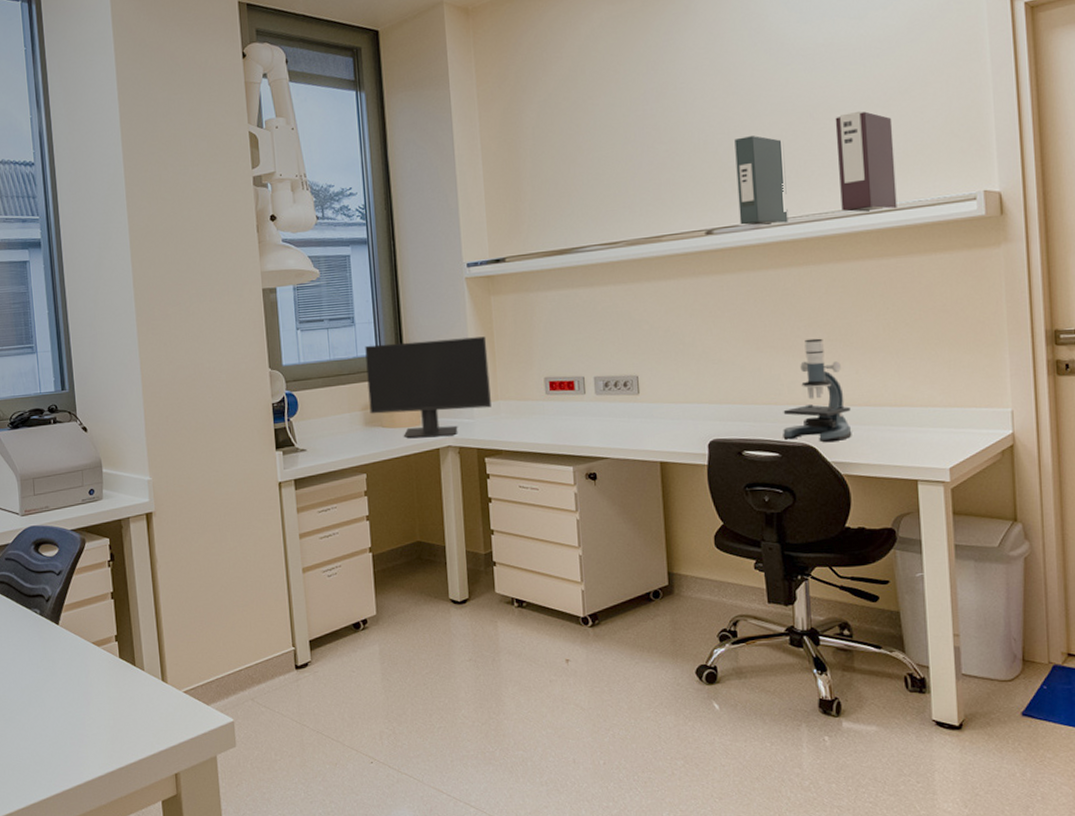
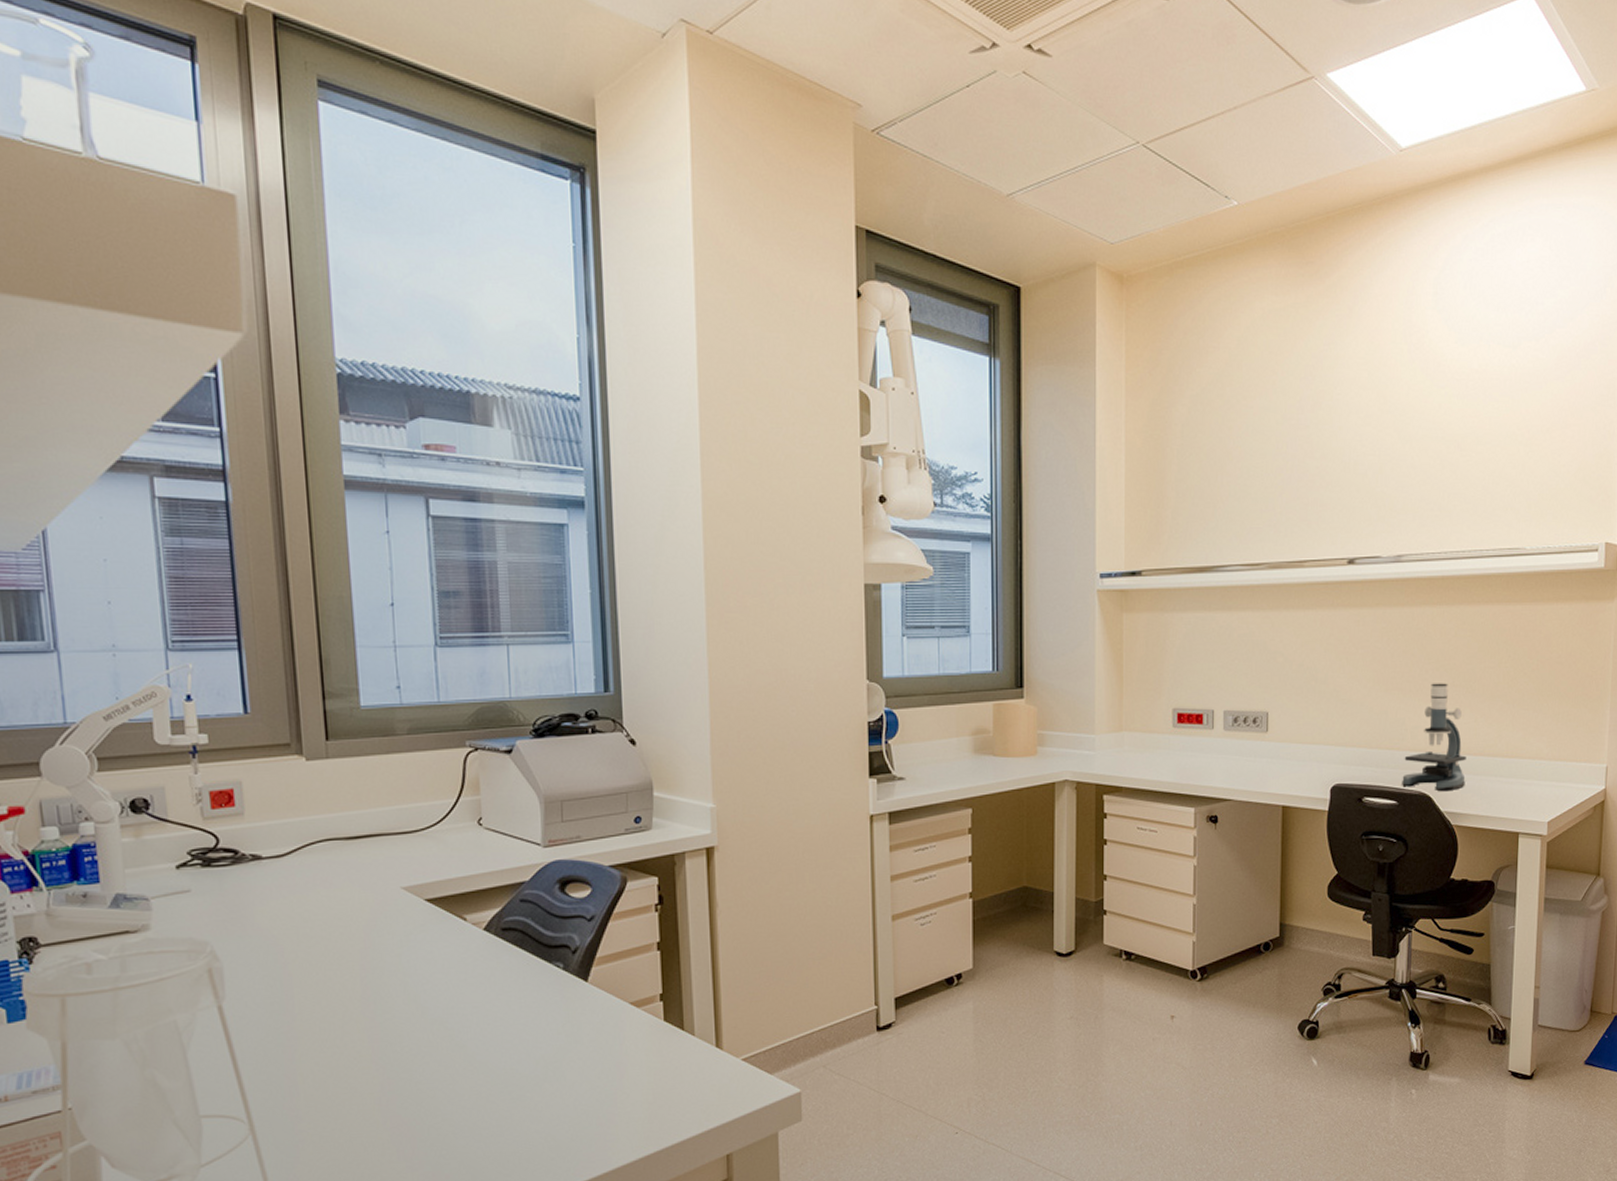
computer monitor: present [365,336,491,438] -> none [980,658,1115,770]
binder: present [734,136,789,226] -> none [1381,461,1430,560]
binder: present [835,111,897,212] -> none [1478,446,1532,554]

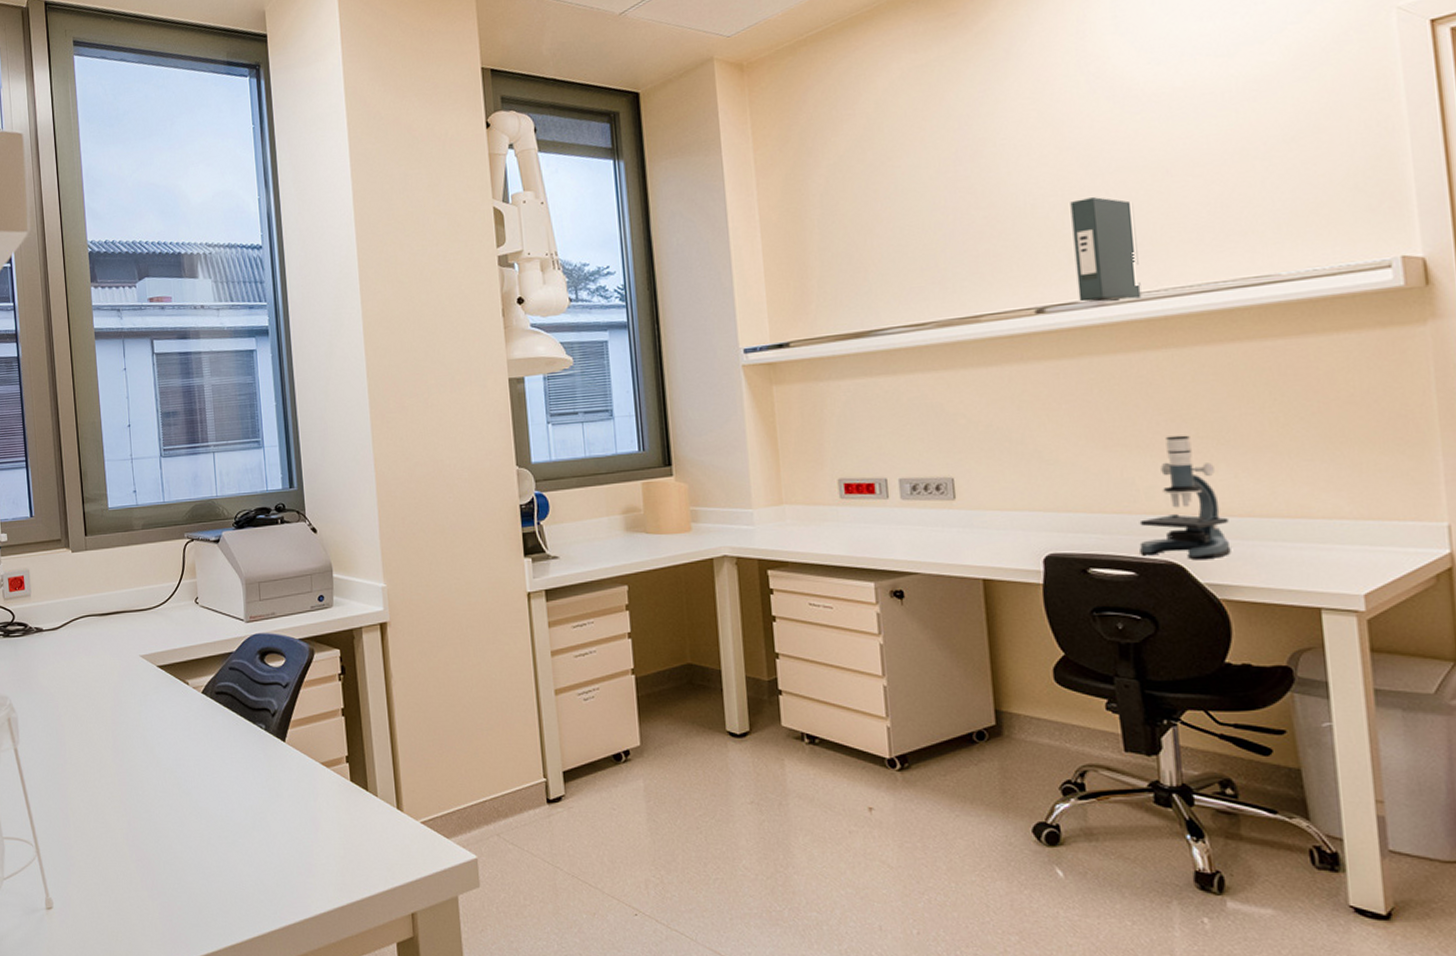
binder: none [1381,461,1430,560] -> present [1070,197,1142,302]

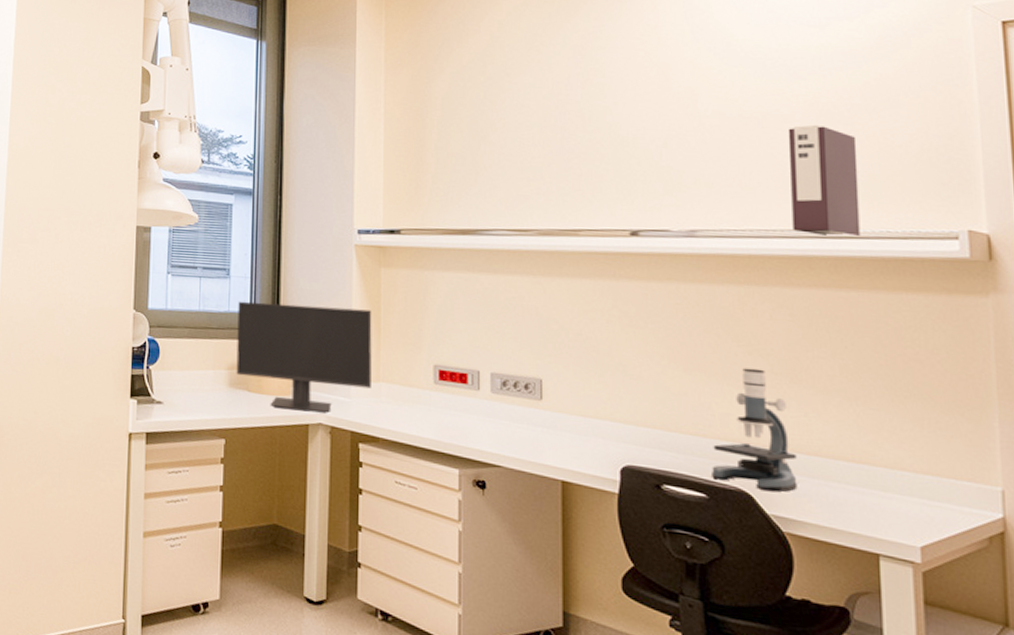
computer monitor: none [625,432,775,547] -> present [236,301,372,413]
binder: present [1070,197,1142,302] -> none [669,136,728,235]
binder: none [1199,164,1285,285] -> present [788,124,861,236]

